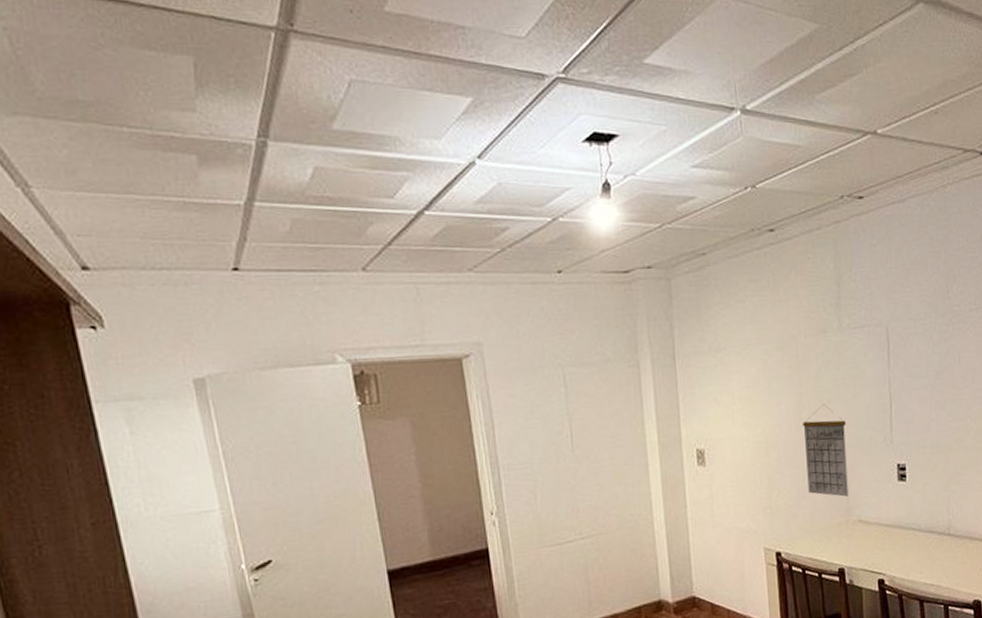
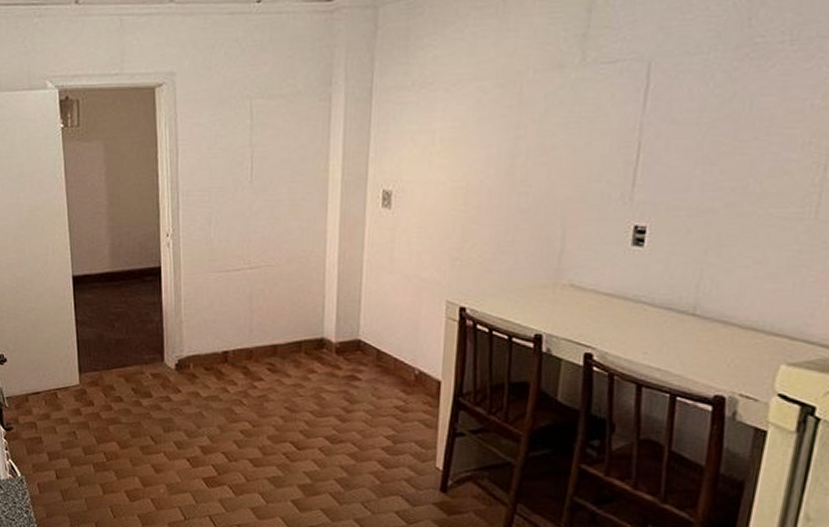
calendar: present [803,404,849,497] -> none [510,150,572,256]

